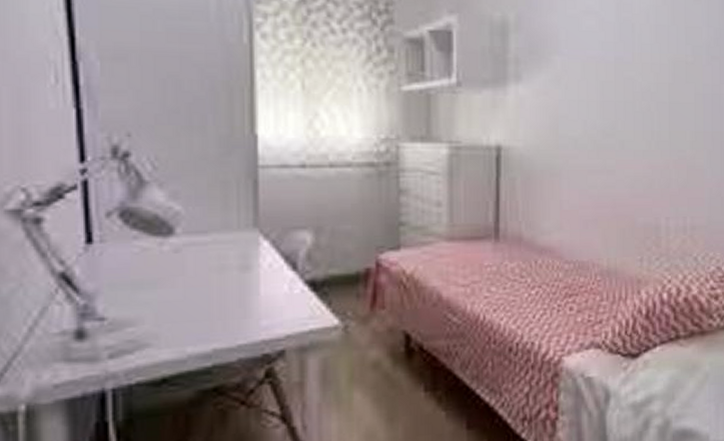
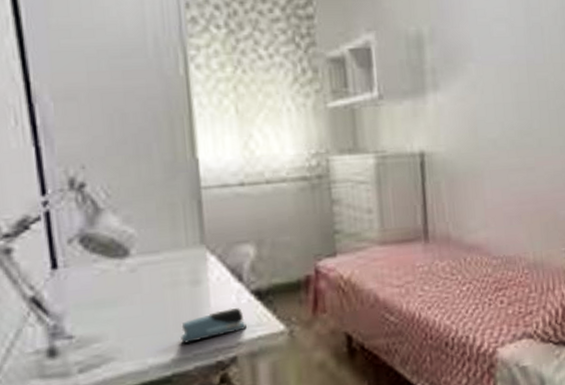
stapler: none [225,297,298,333] -> present [181,308,247,344]

